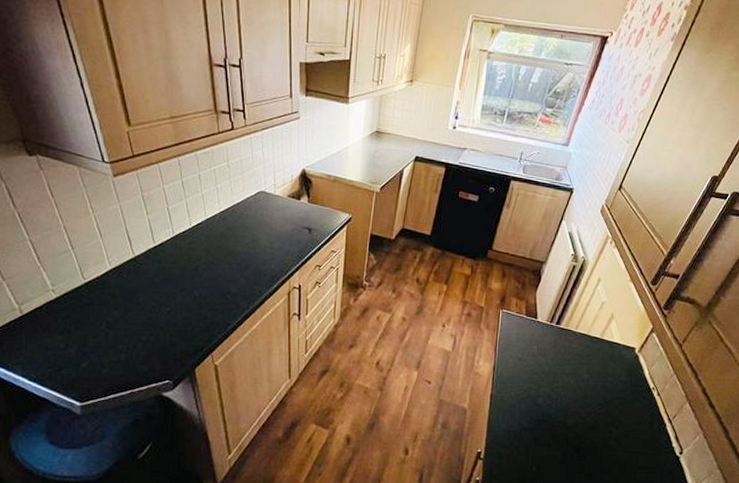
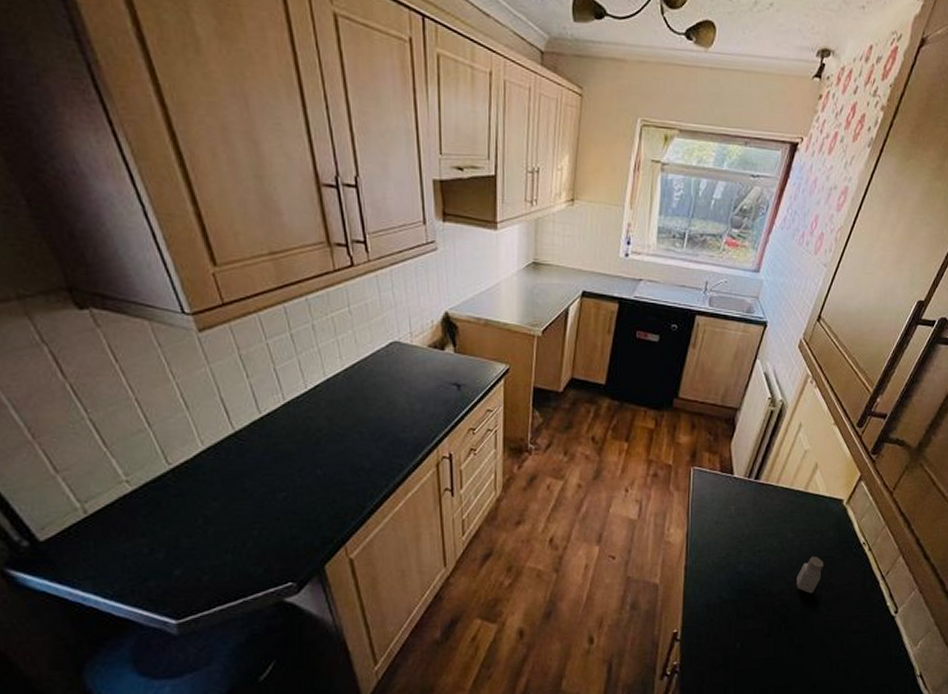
pepper shaker: none [589,396,615,429] -> present [796,556,823,594]

